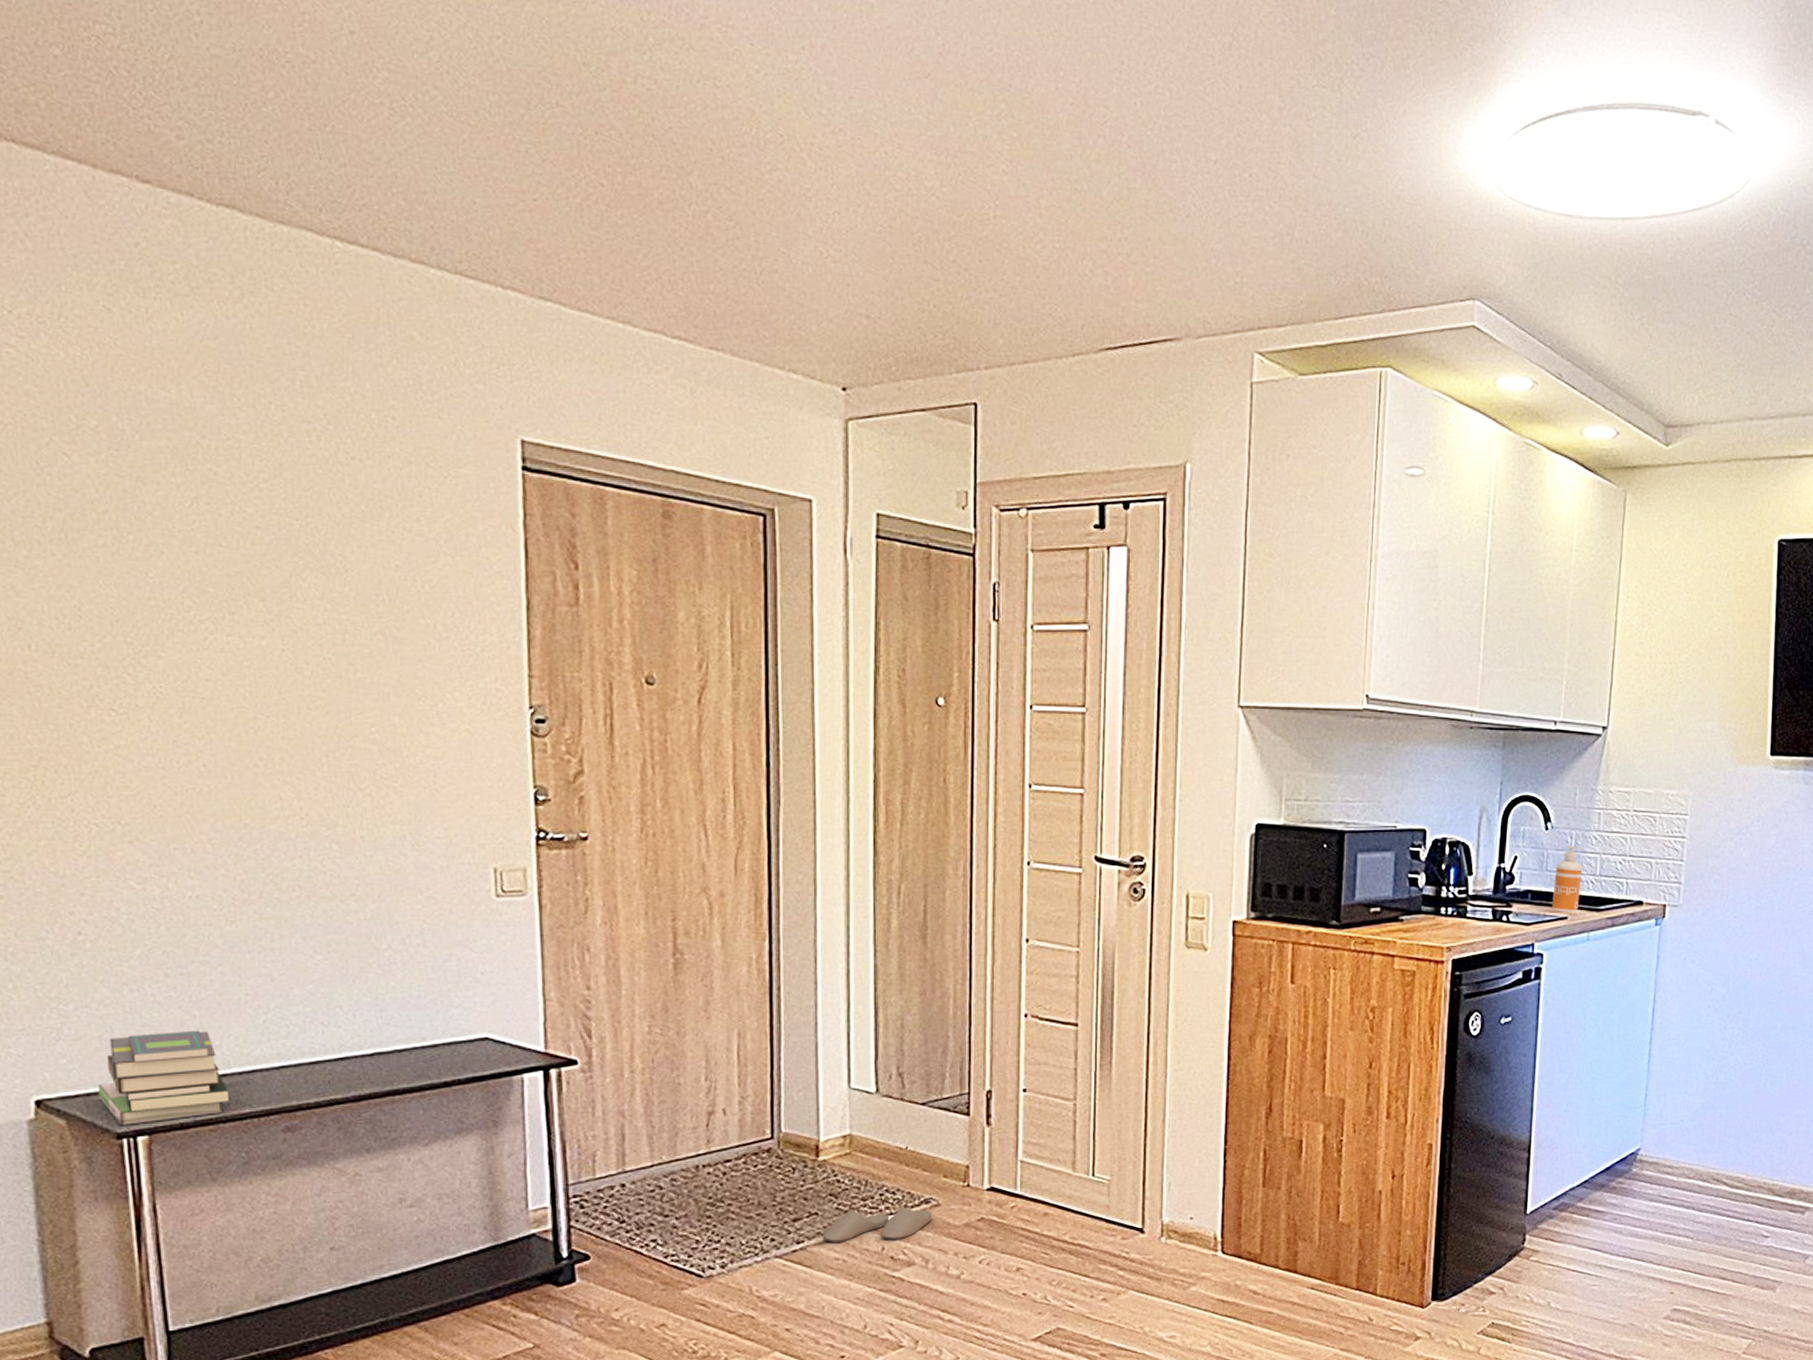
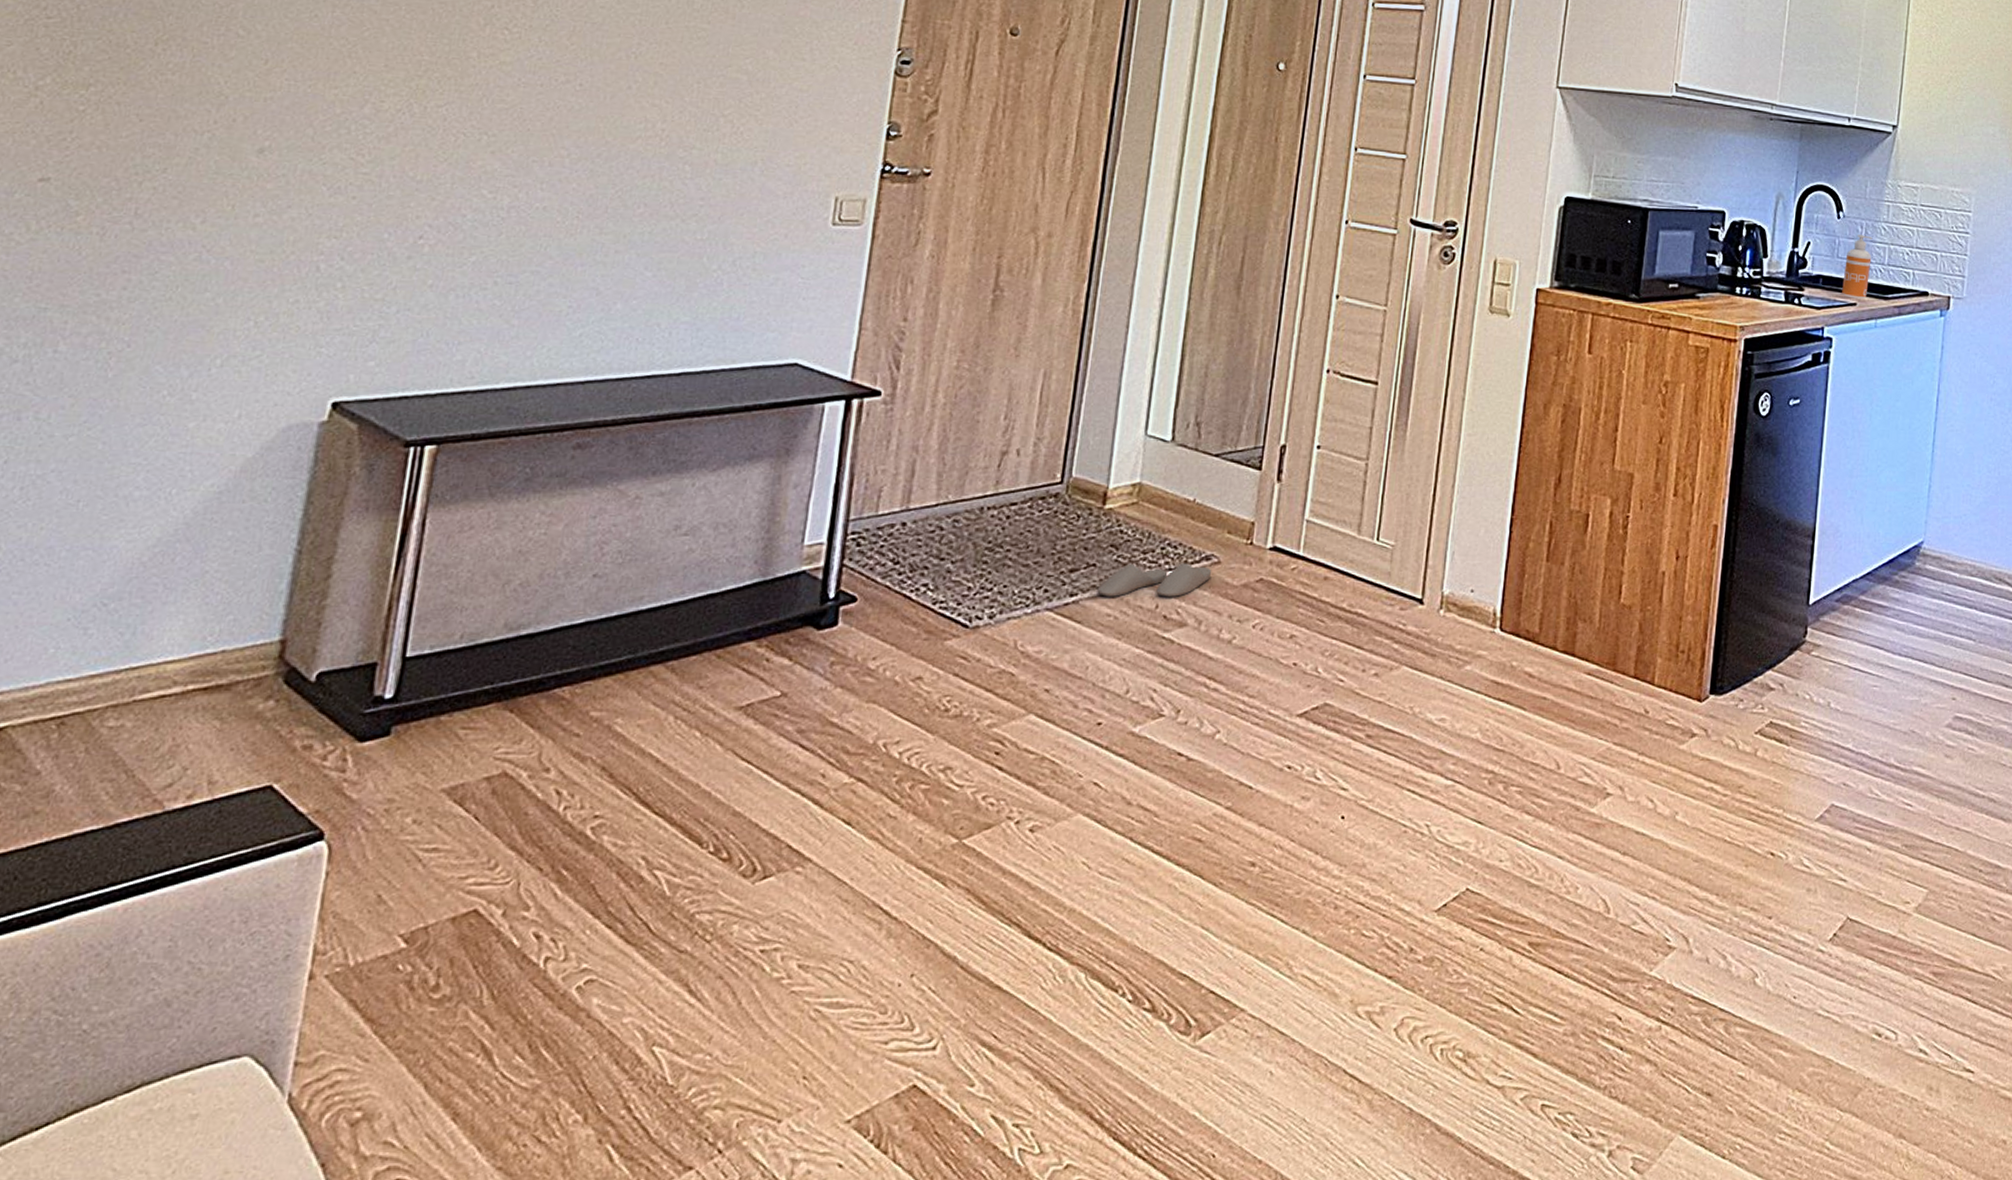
books: present [97,1030,229,1125] -> none [397,339,528,433]

